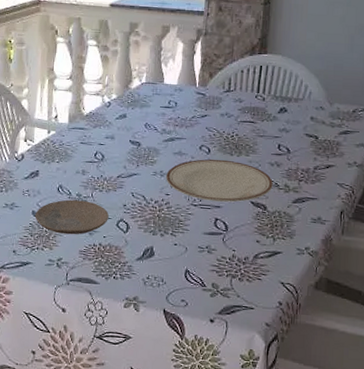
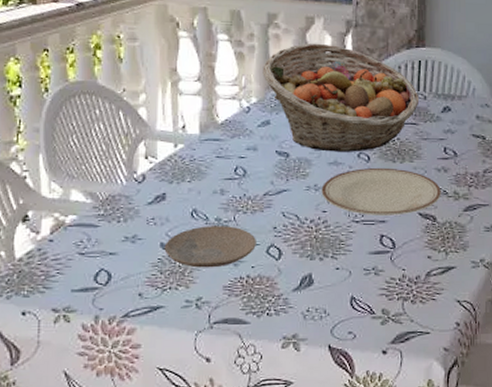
fruit basket: none [123,48,259,145] -> present [262,43,420,152]

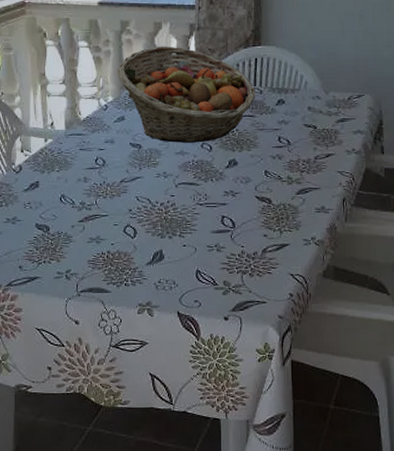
plate: present [164,226,256,268] -> none [39,209,115,245]
plate: present [321,167,441,215] -> none [169,156,276,199]

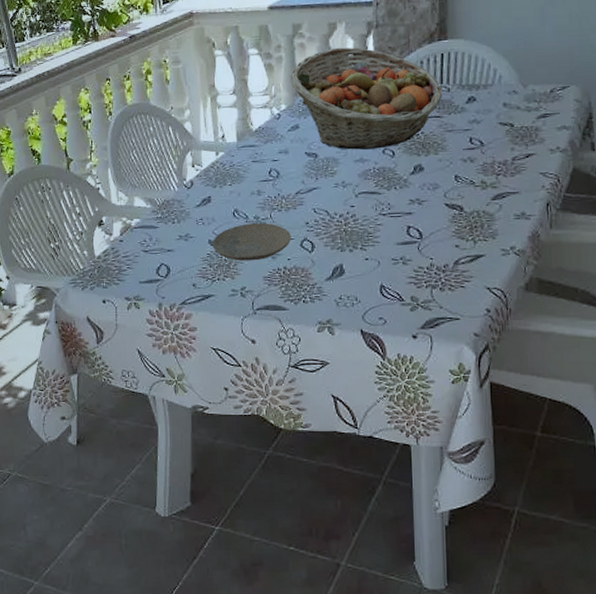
plate: none [39,209,115,245] -> present [212,223,291,261]

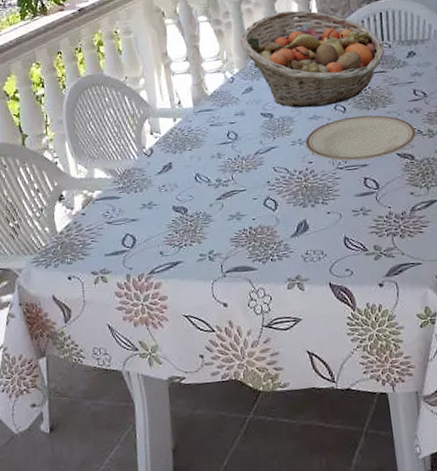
plate: present [212,223,291,261] -> none [176,185,254,225]
plate: none [349,161,468,208] -> present [305,115,416,162]

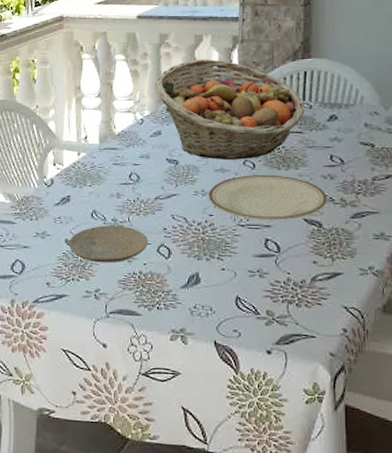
plate: none [176,185,254,225] -> present [68,225,148,263]

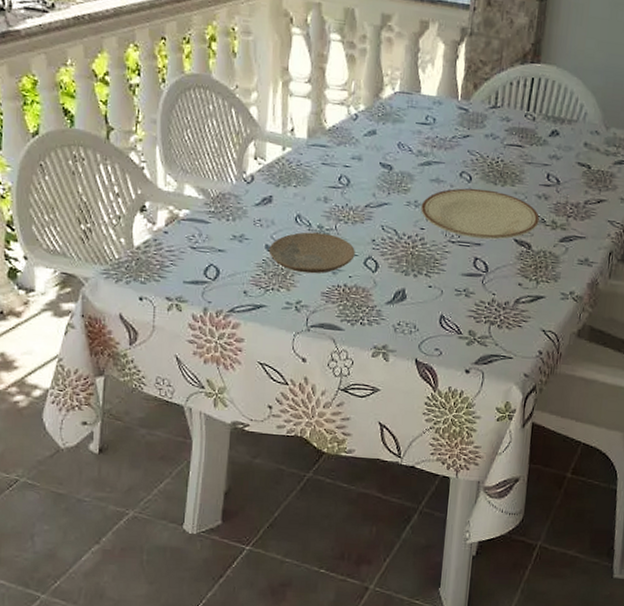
fruit basket: present [155,59,305,160] -> none [372,50,528,171]

